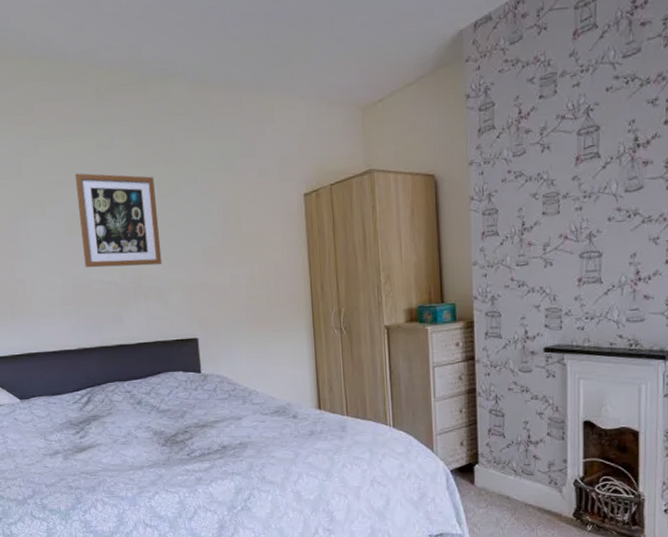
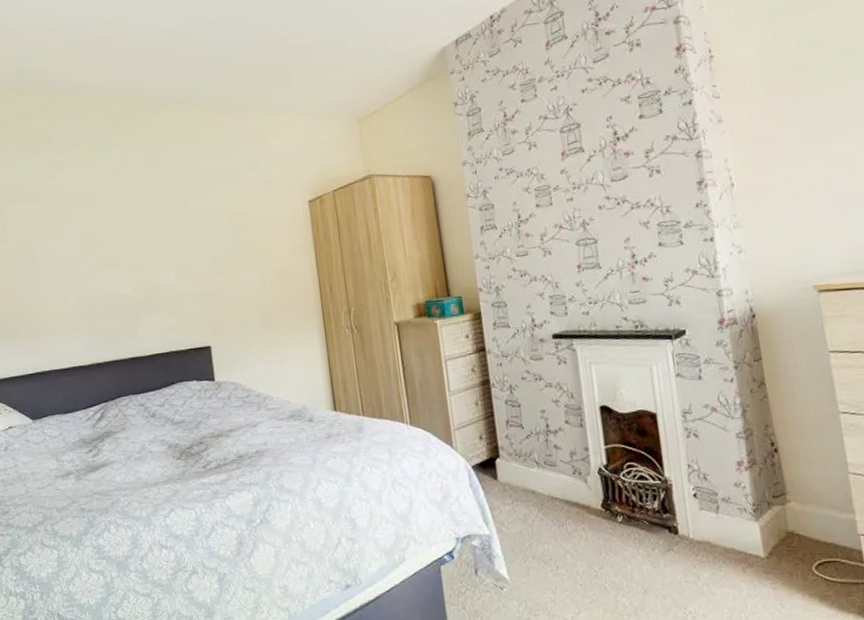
wall art: present [74,173,162,268] -> none [89,193,175,283]

